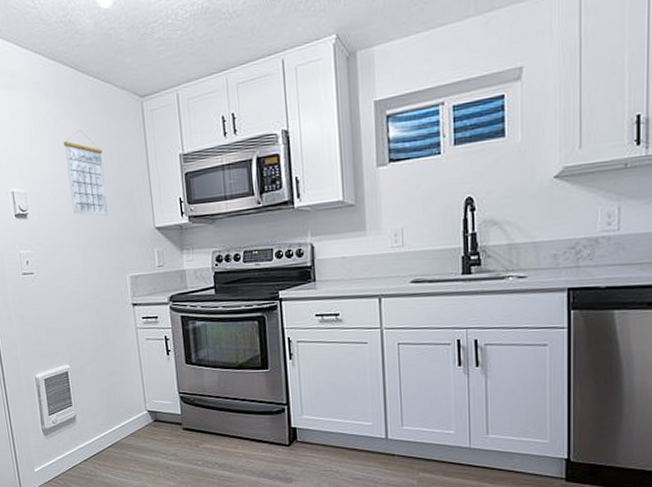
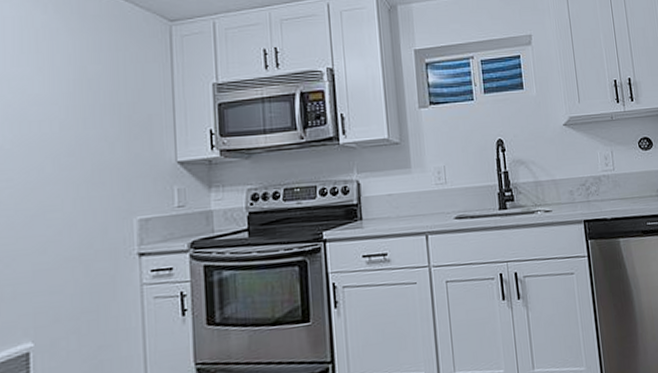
calendar: present [63,130,109,216] -> none [61,48,116,147]

